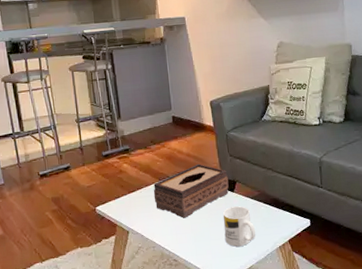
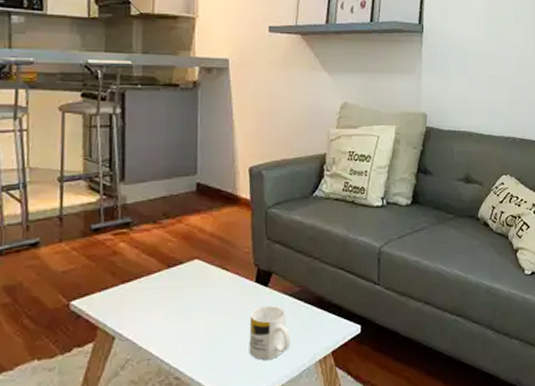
tissue box: present [153,163,229,218] -> none [157,247,262,320]

